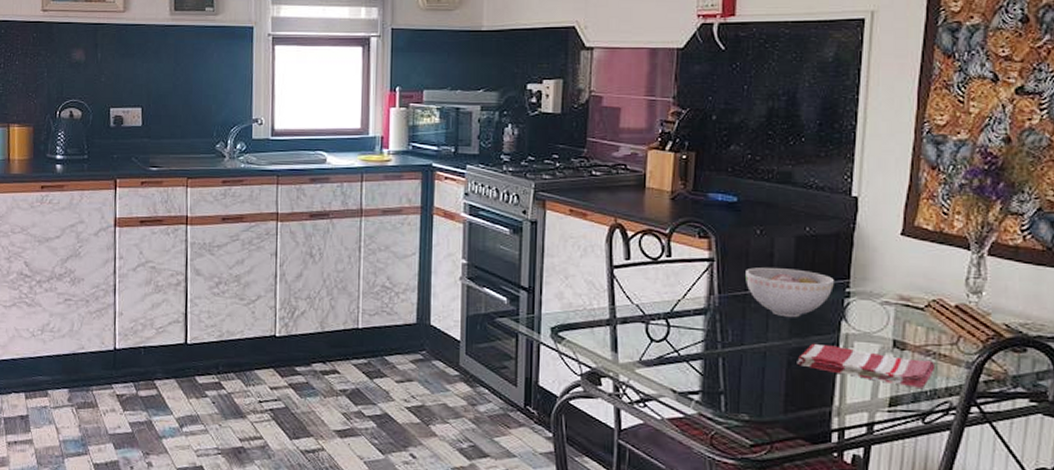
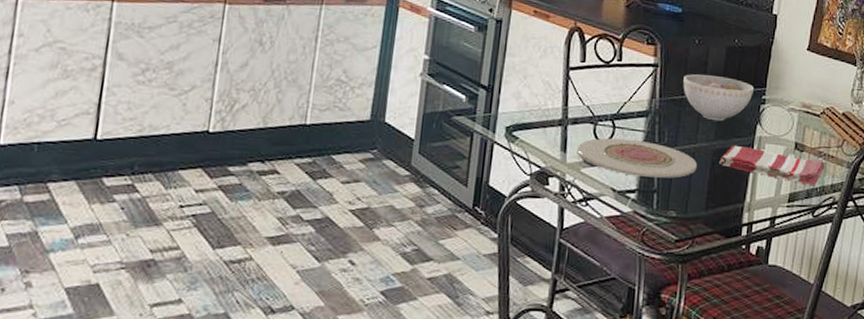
plate: none [629,337,769,380] -> present [577,138,697,178]

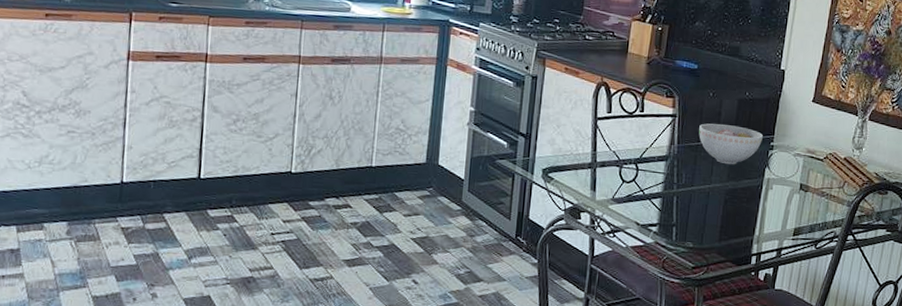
plate: present [577,138,697,178] -> none [605,179,711,214]
dish towel: present [719,145,825,185] -> none [731,185,828,221]

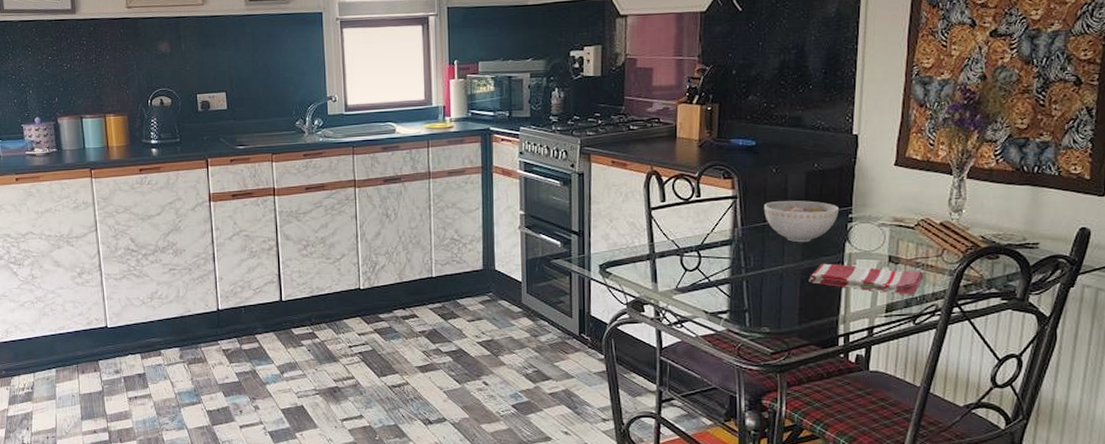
dish towel: none [731,185,828,221] -> present [809,263,924,295]

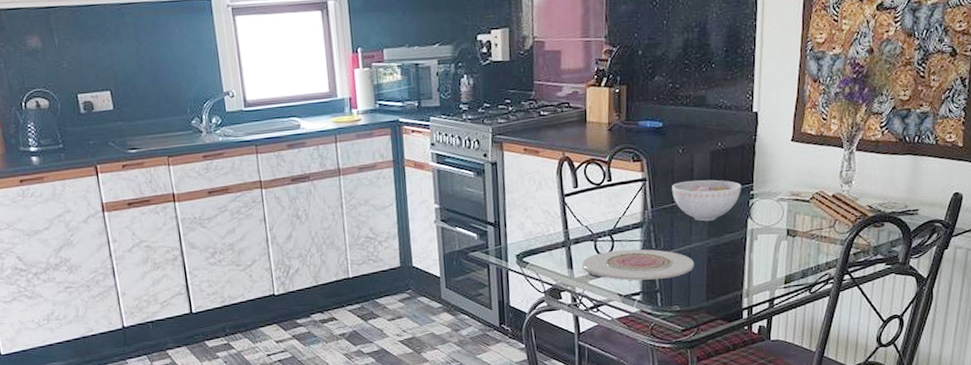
plate: none [667,266,786,299] -> present [582,249,694,281]
dish towel: present [809,263,924,295] -> none [715,240,819,266]

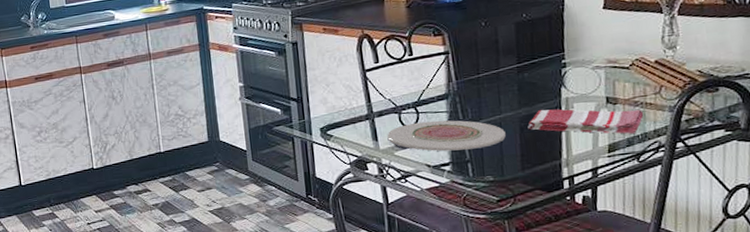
bowl: present [672,179,741,221] -> none [476,50,552,91]
dish towel: none [715,240,819,266] -> present [528,109,644,134]

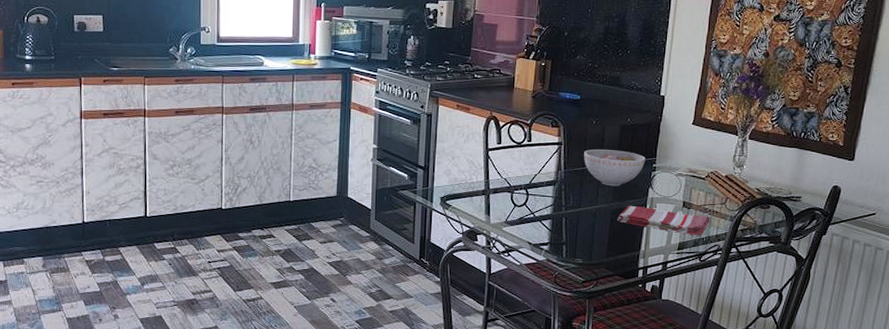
plate: present [387,120,506,152] -> none [498,203,598,233]
bowl: none [476,50,552,91] -> present [584,149,645,187]

